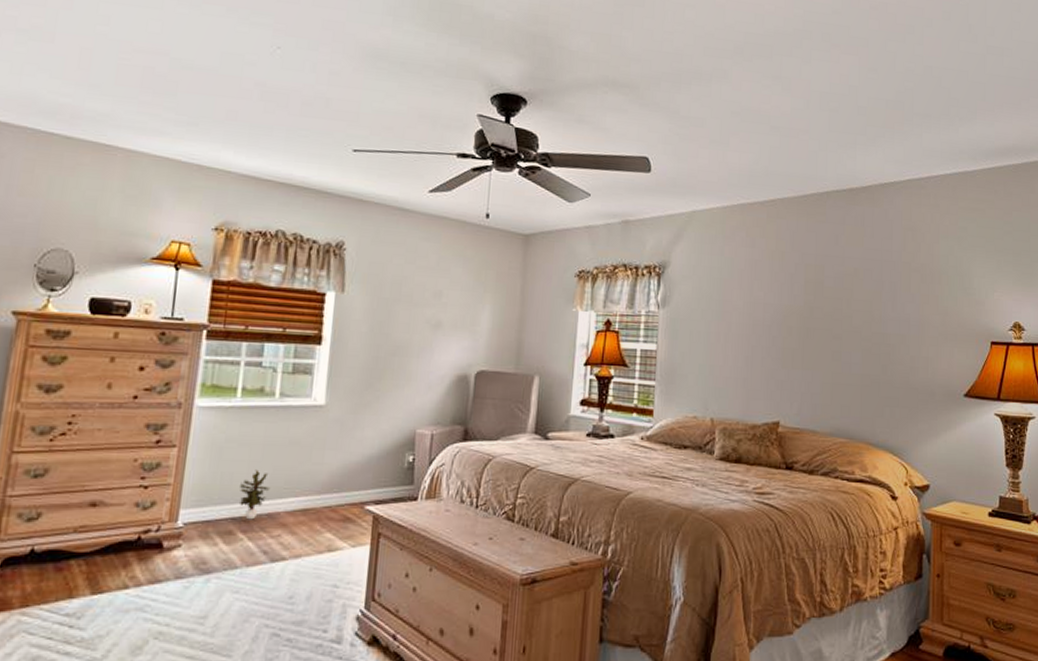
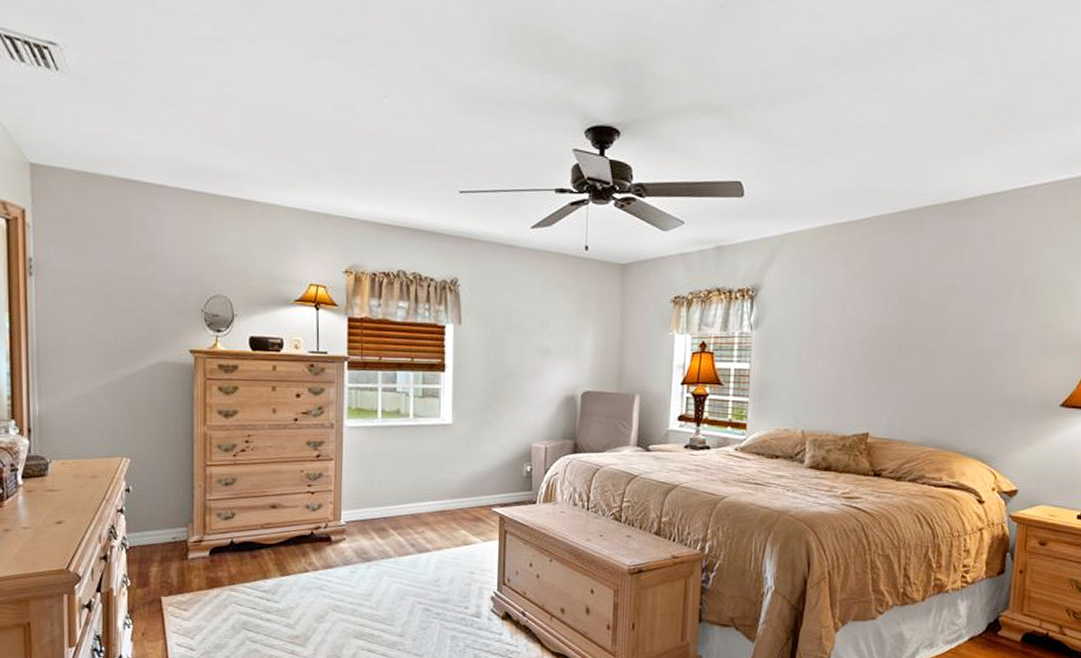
potted plant: present [238,470,271,520] -> none [388,478,413,519]

